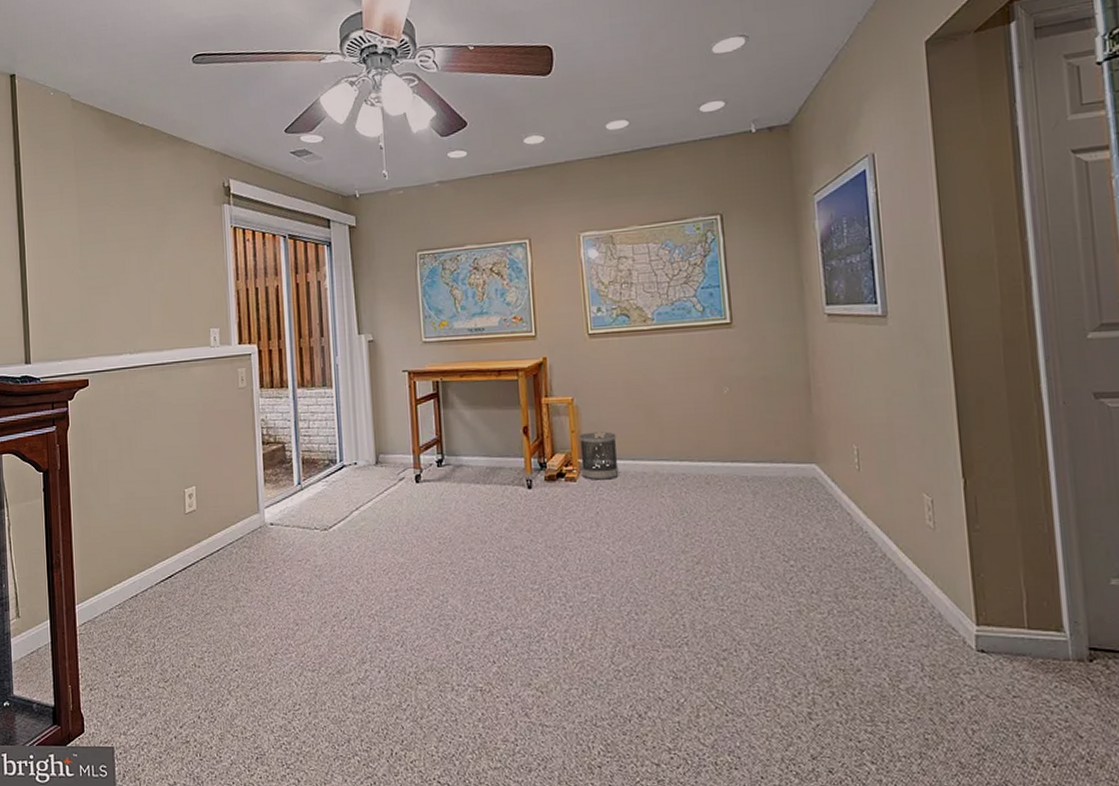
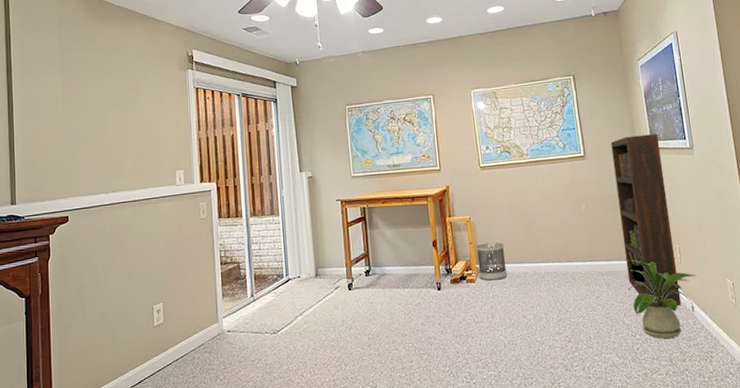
bookcase: none [769,295,856,527] -> present [611,134,682,307]
house plant: none [779,462,880,567] -> present [625,259,697,339]

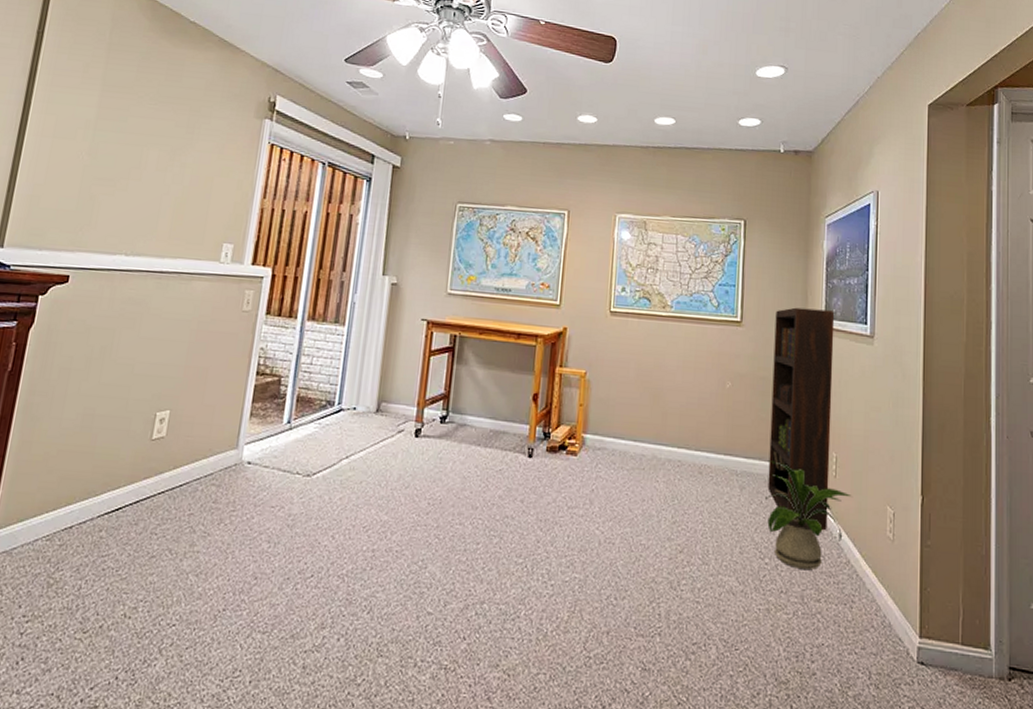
wastebasket: present [476,242,508,281] -> none [583,408,622,458]

